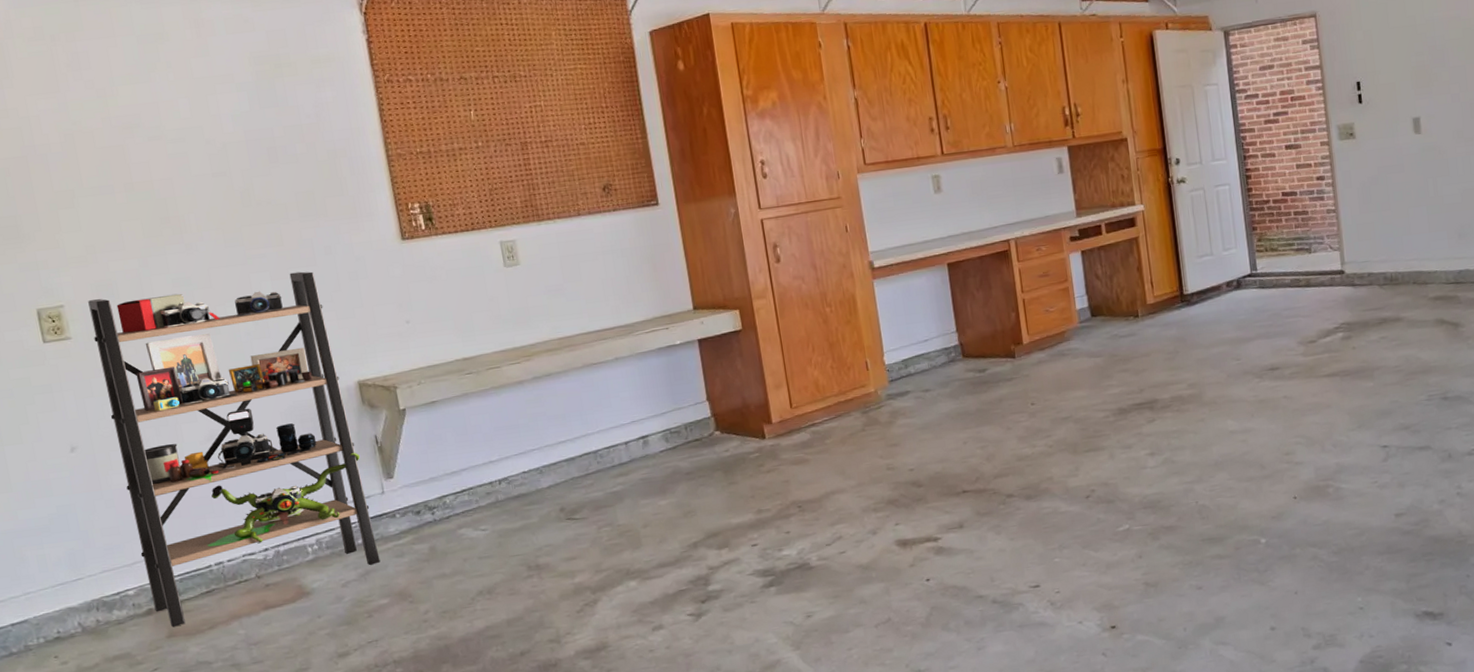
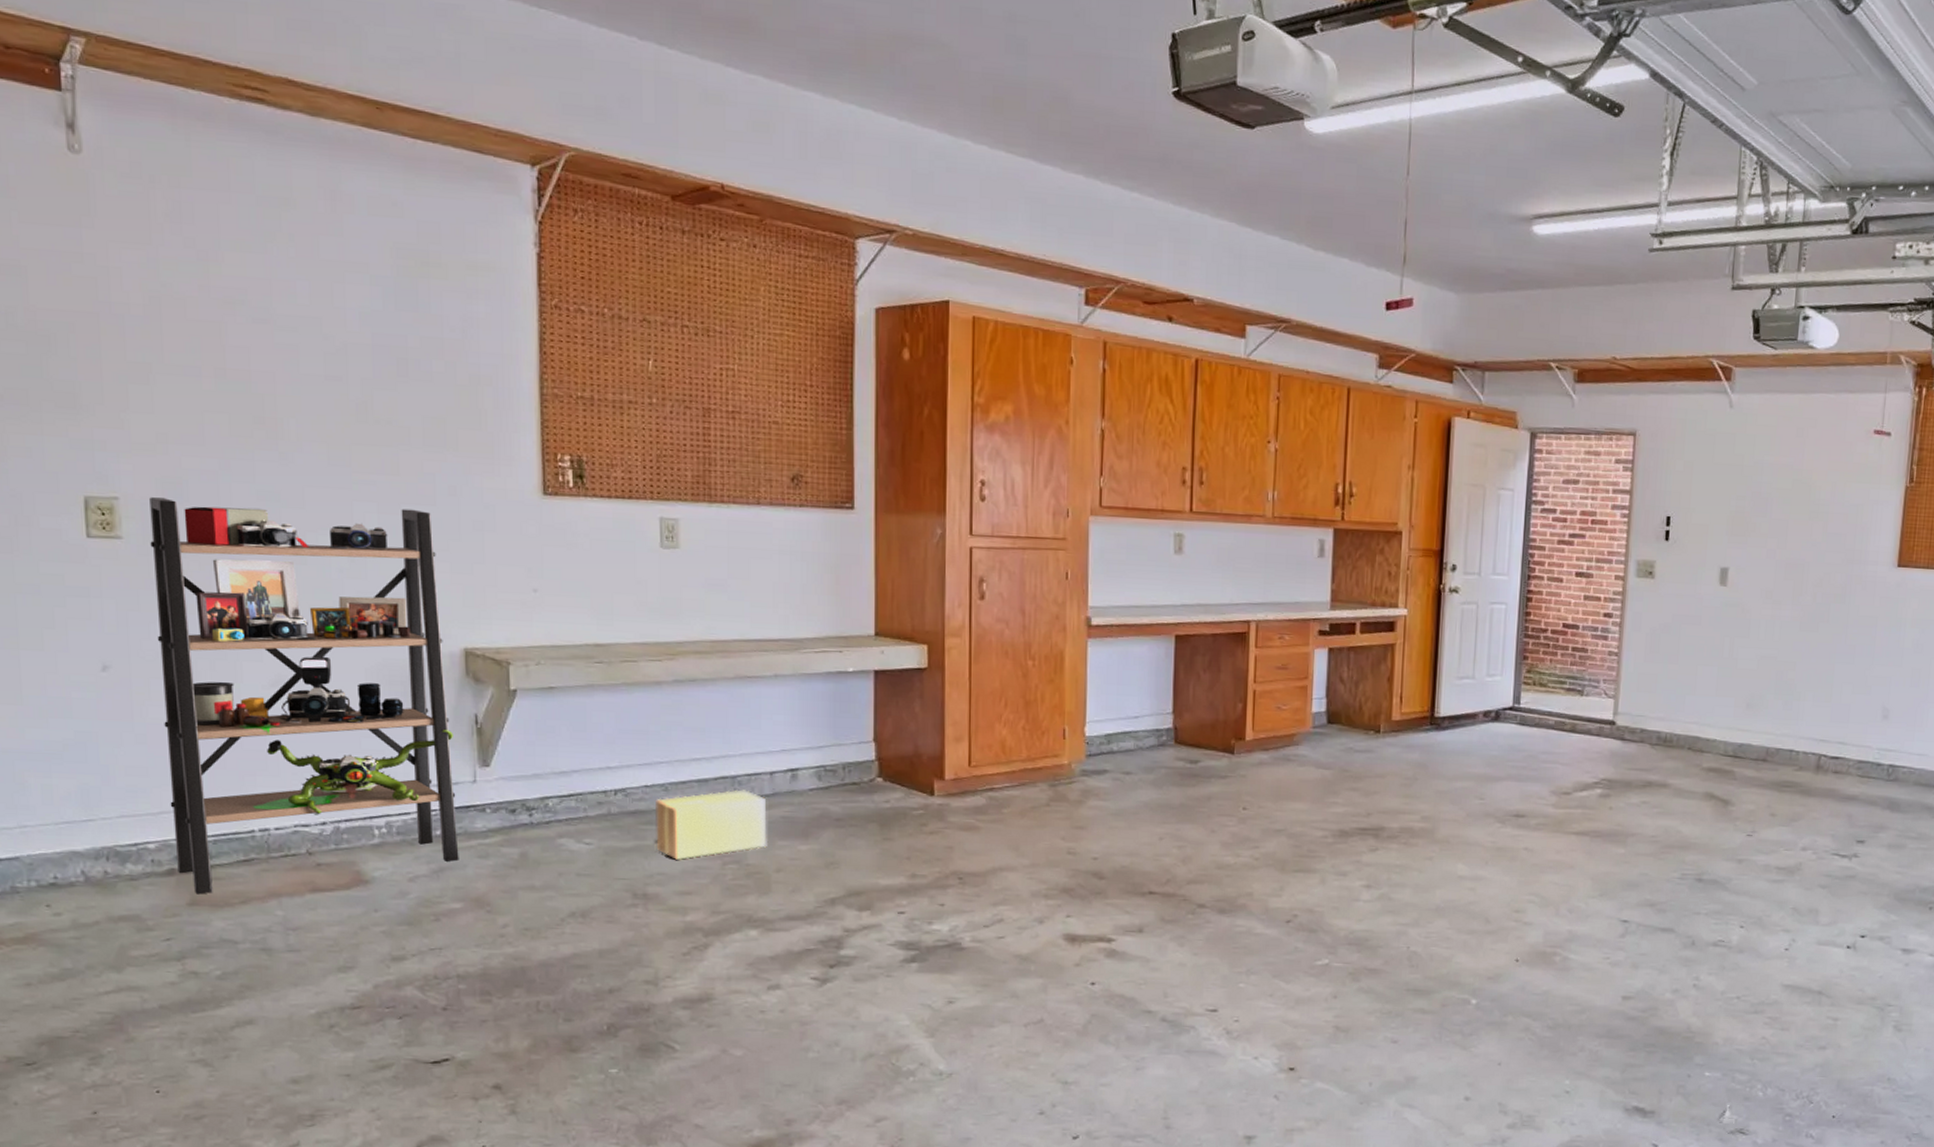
cardboard box: none [533,461,633,531] -> present [654,789,767,860]

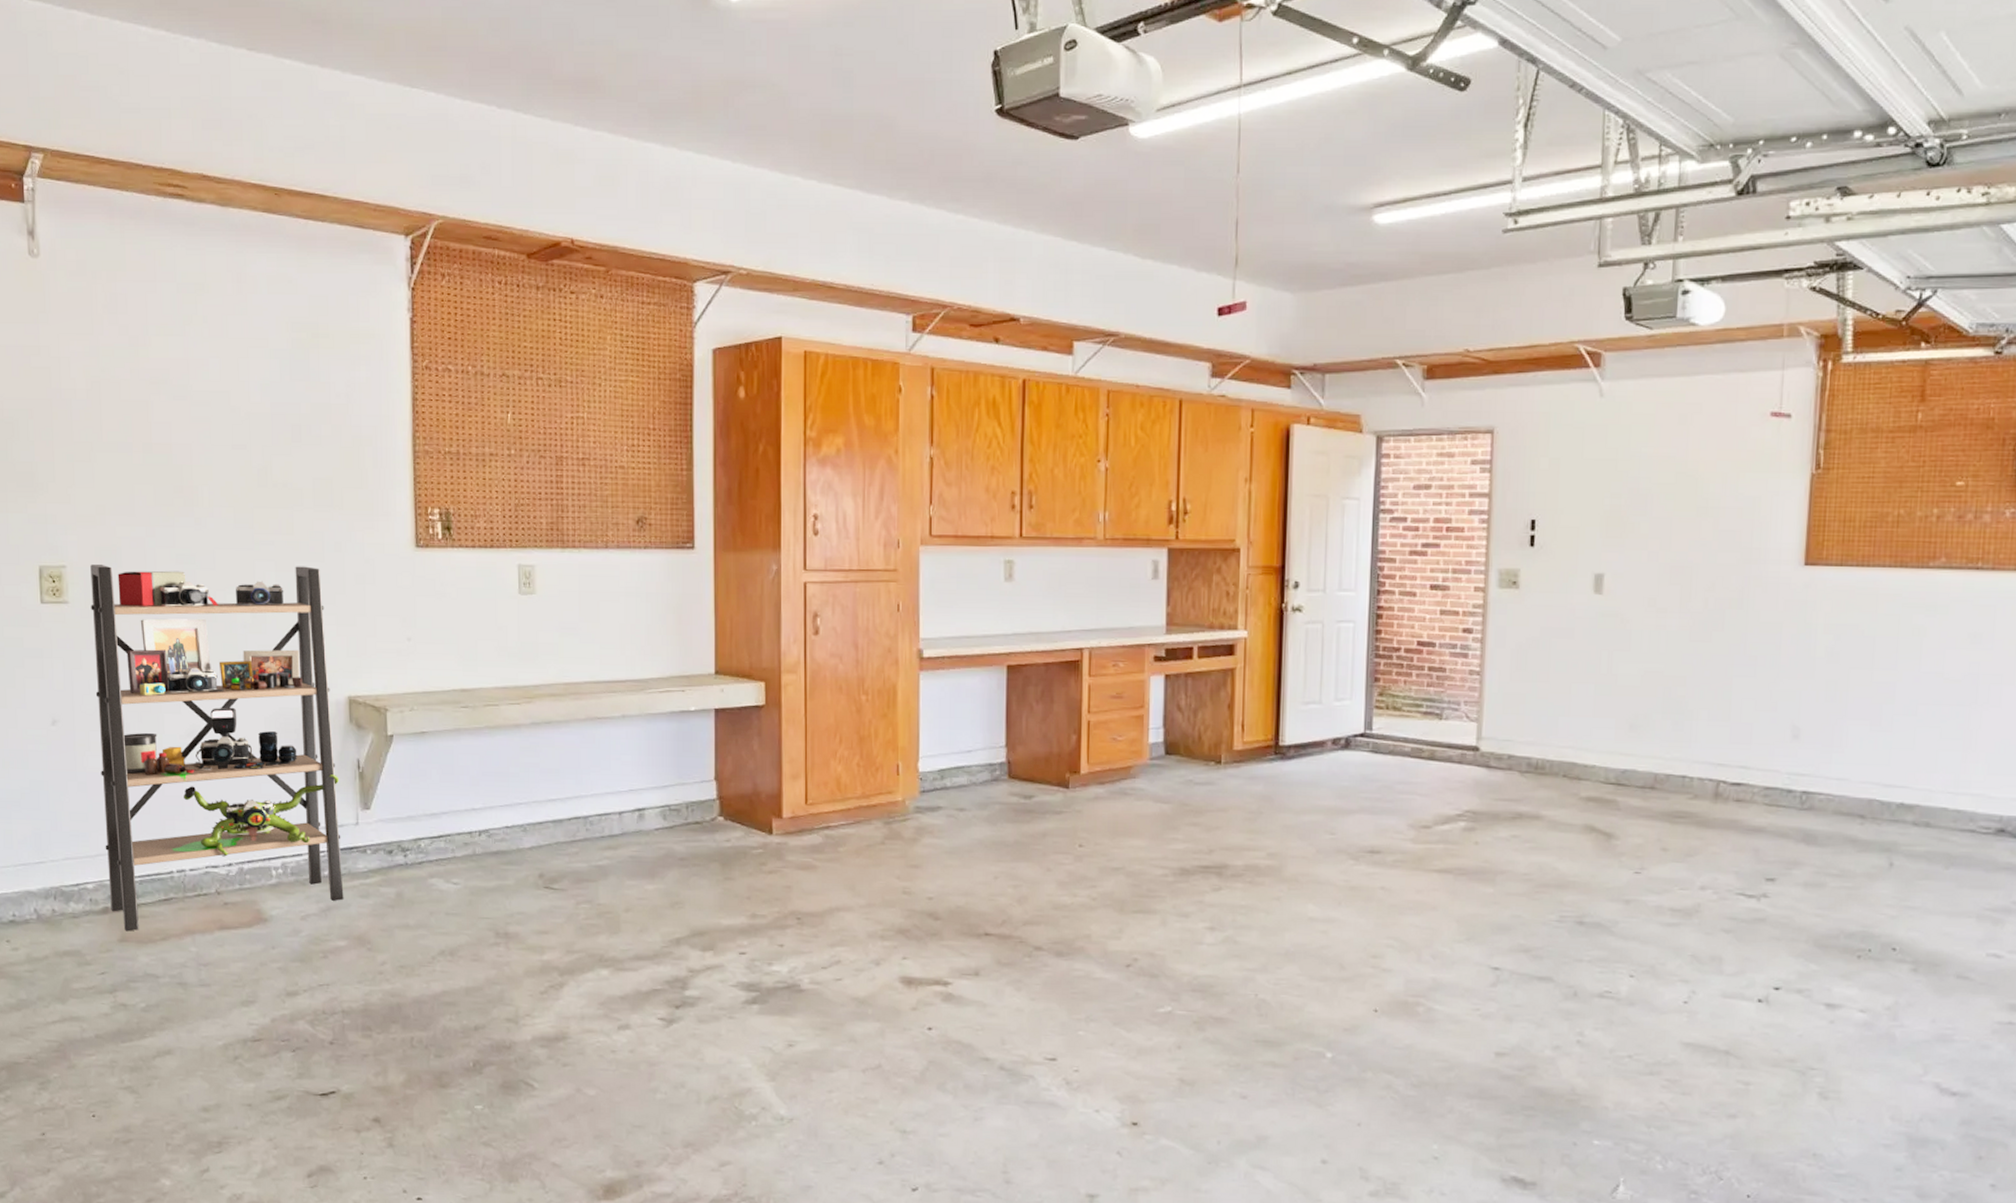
cardboard box: present [654,789,767,860] -> none [514,829,617,900]

